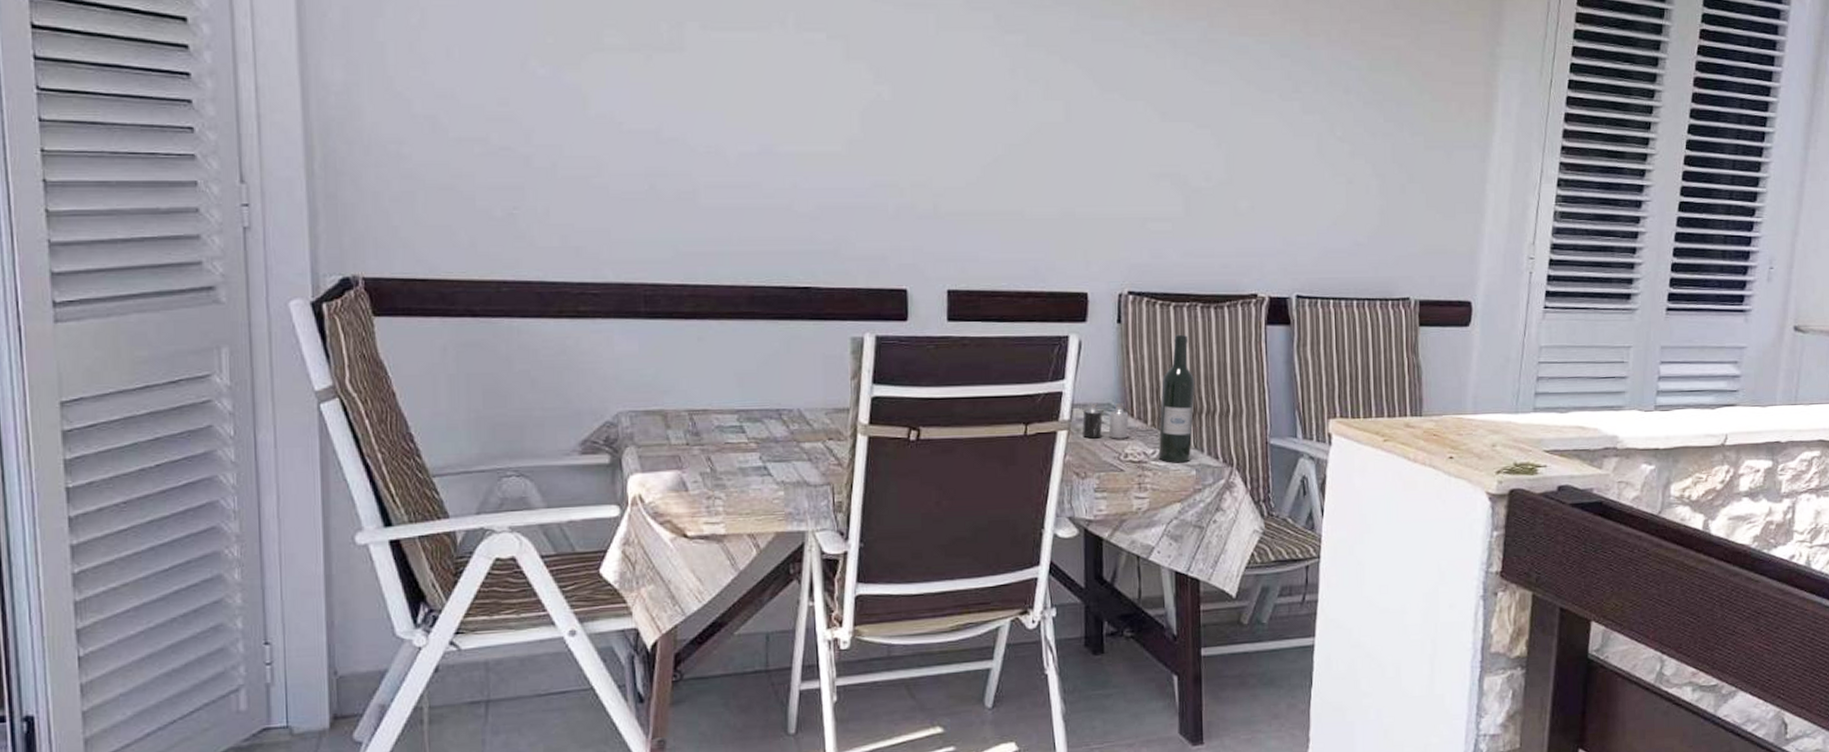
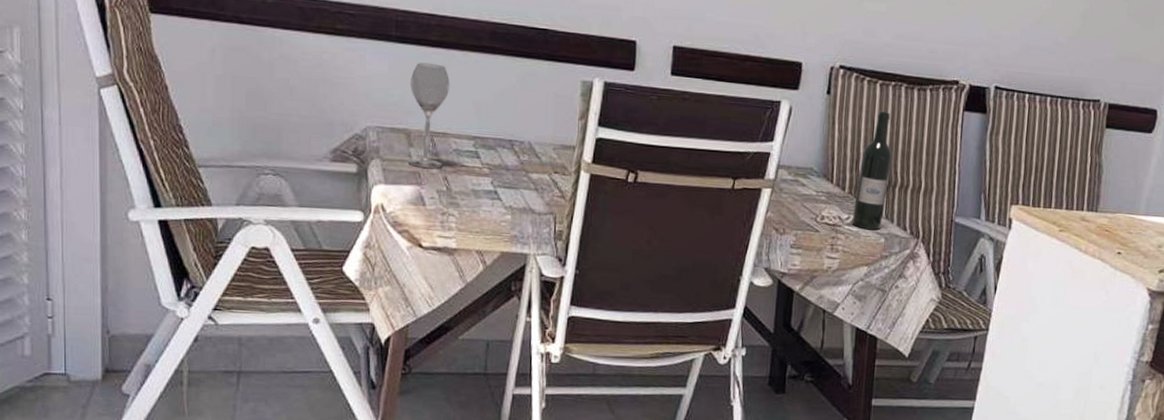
wineglass: none [663,336,708,450] -> present [407,62,451,169]
candle: present [1082,401,1129,439] -> none [785,164,829,202]

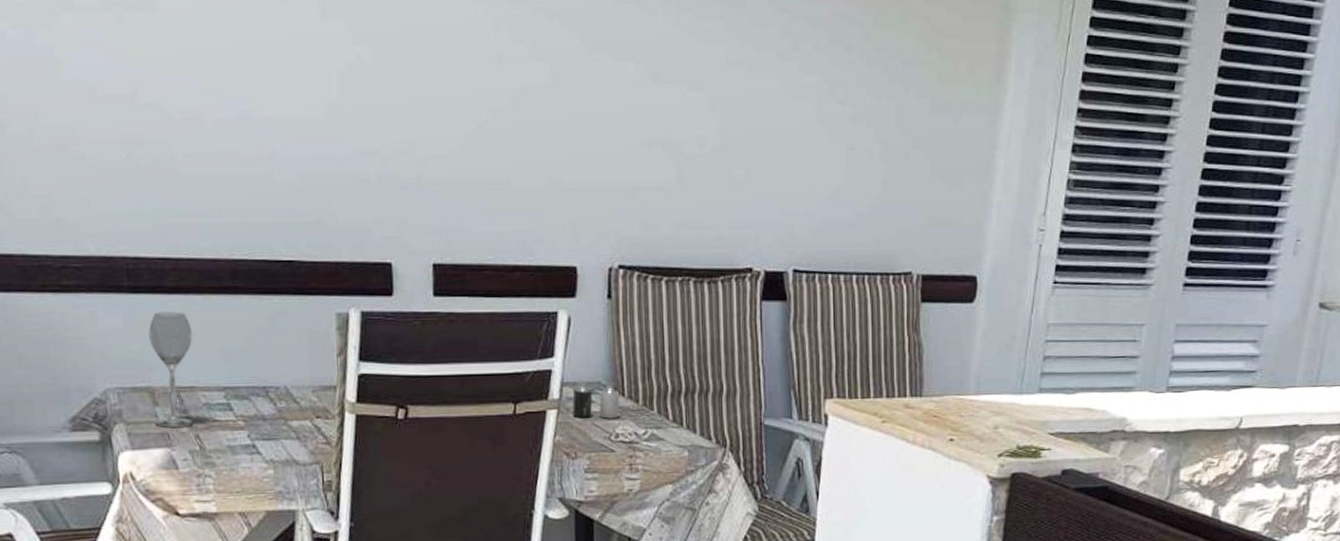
candle: none [785,164,829,202] -> present [572,380,620,419]
wine bottle: present [852,110,893,230] -> none [649,310,688,443]

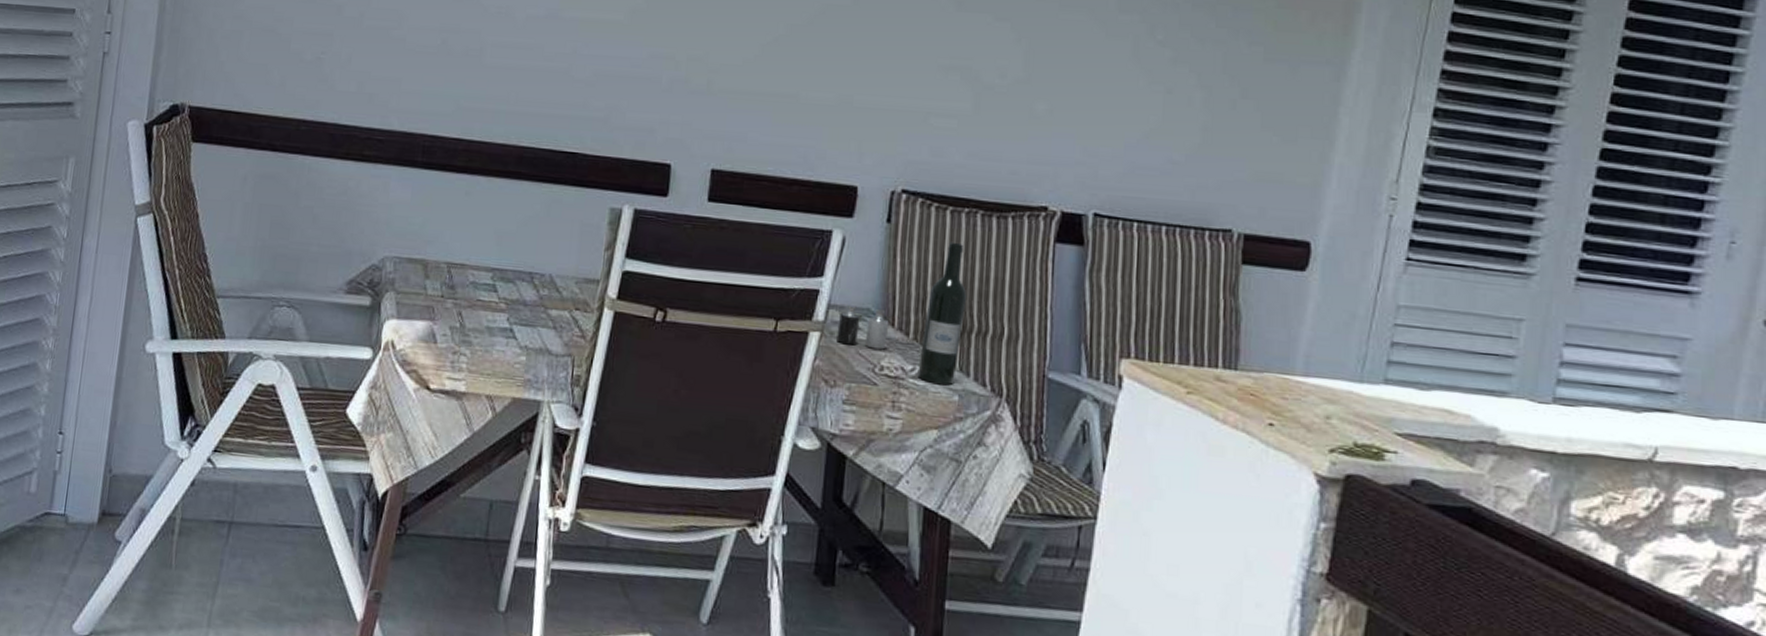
wineglass: present [148,312,194,427] -> none [422,189,473,303]
wine bottle: none [649,310,688,443] -> present [917,242,968,385]

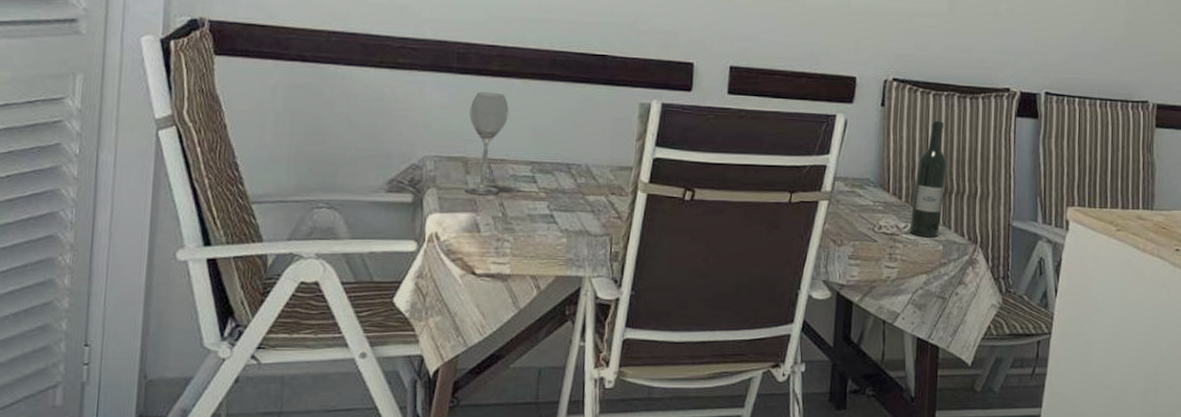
wineglass: none [422,189,473,303] -> present [464,92,510,195]
candle: present [836,304,890,350] -> none [842,176,886,212]

